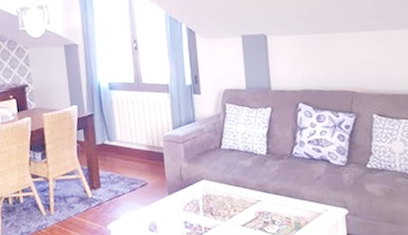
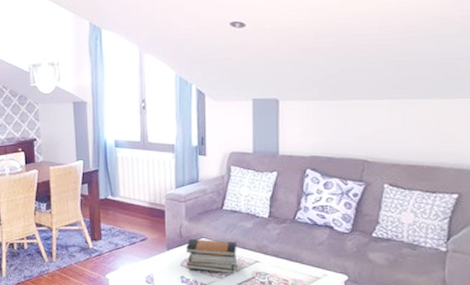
book stack: none [187,181,240,216] -> present [186,239,238,274]

